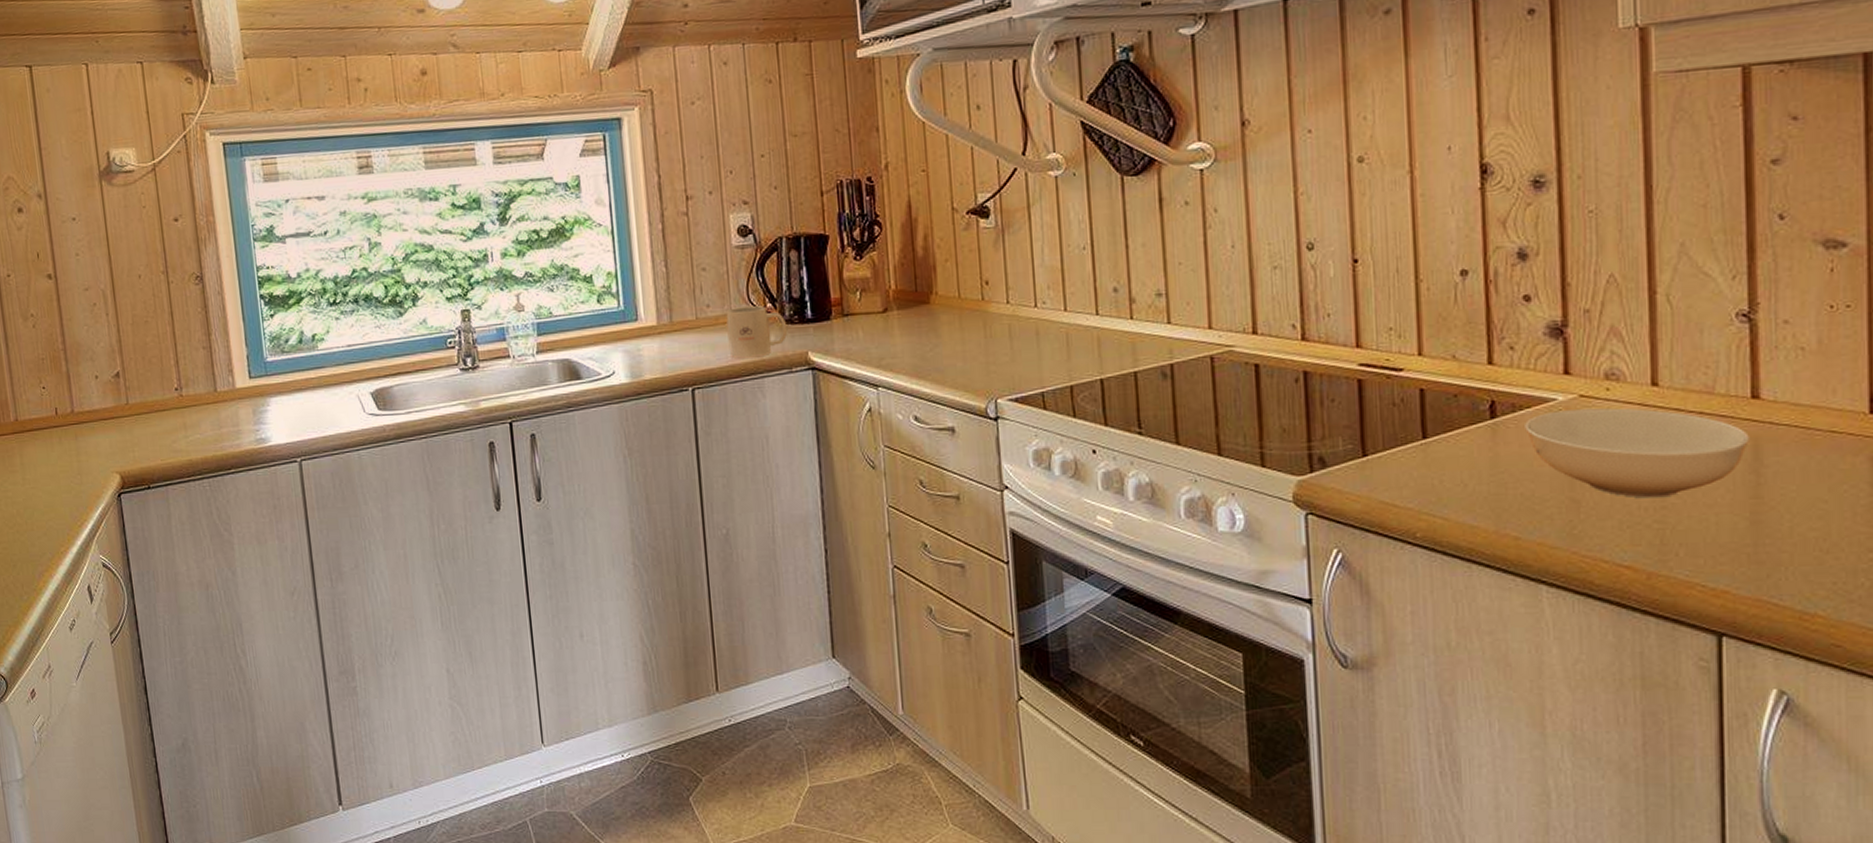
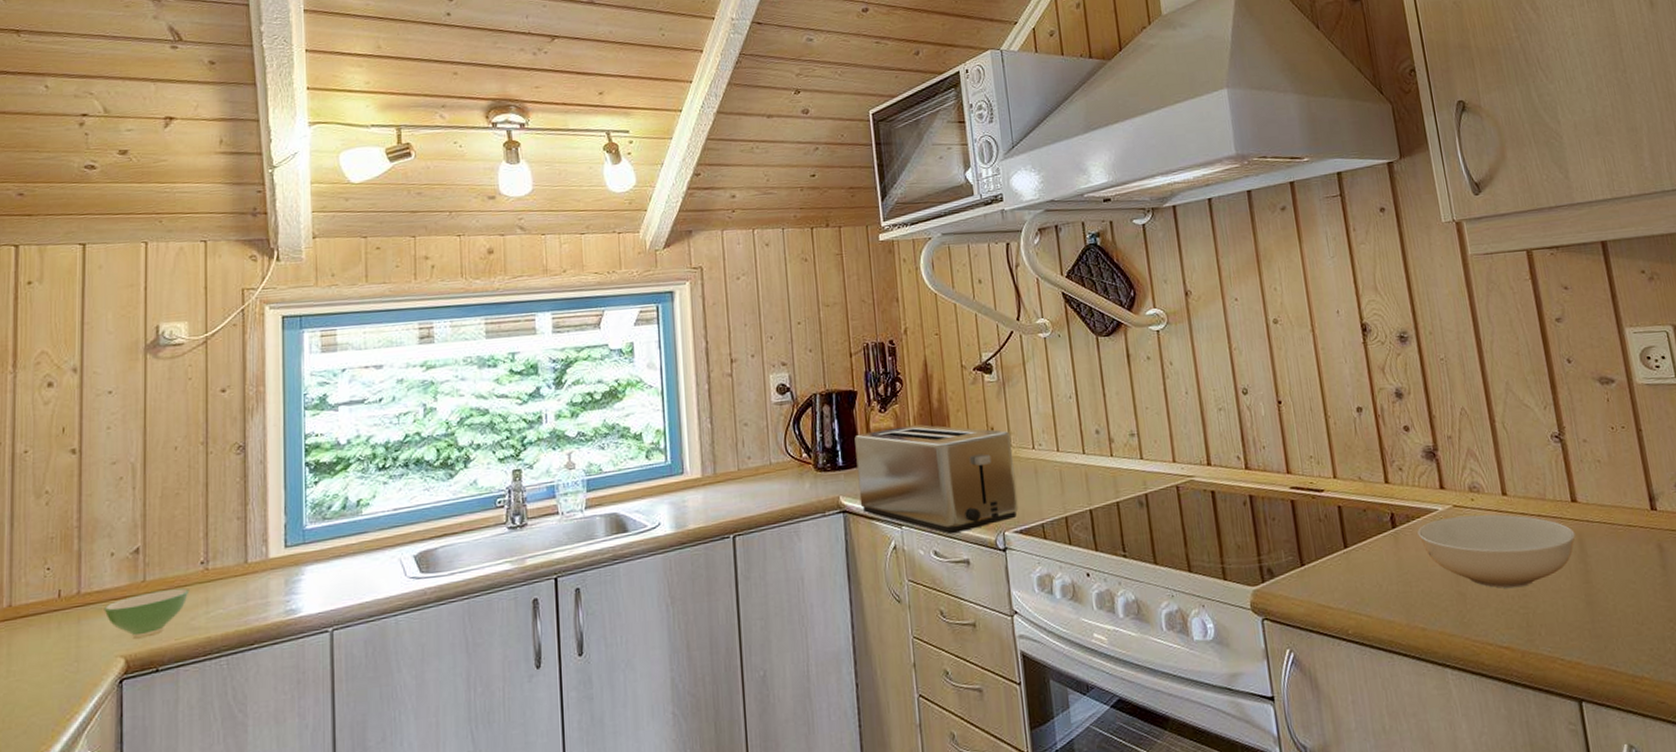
bowl: none [96,412,169,457] -> present [104,588,190,639]
mug: present [726,306,788,360] -> none [765,456,821,507]
toaster: none [825,275,1015,399] -> present [854,424,1019,534]

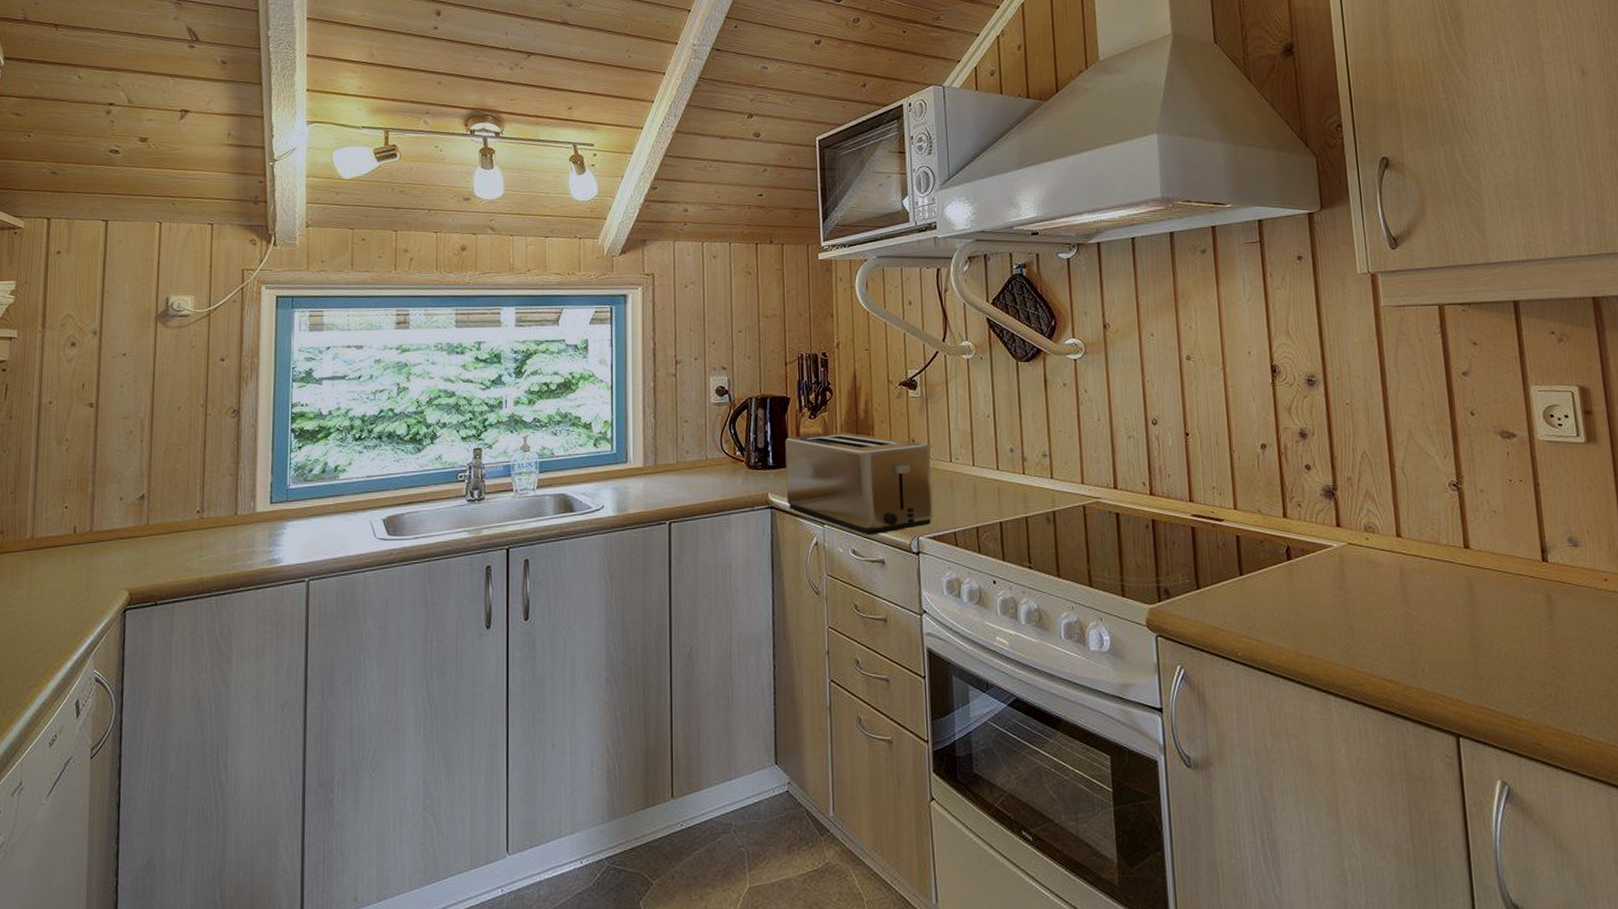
bowl: present [104,588,190,639] -> none [112,533,186,575]
bowl: present [1417,514,1576,589] -> none [1311,553,1466,625]

